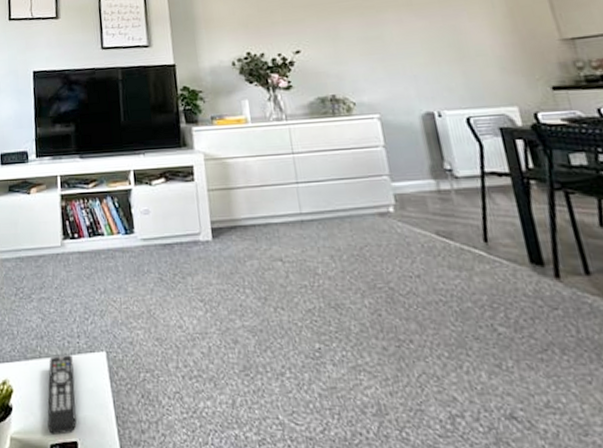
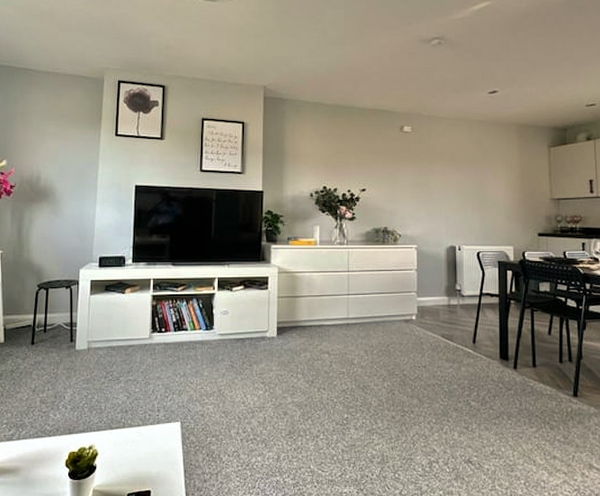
remote control: present [47,355,77,435] -> none [126,425,152,486]

